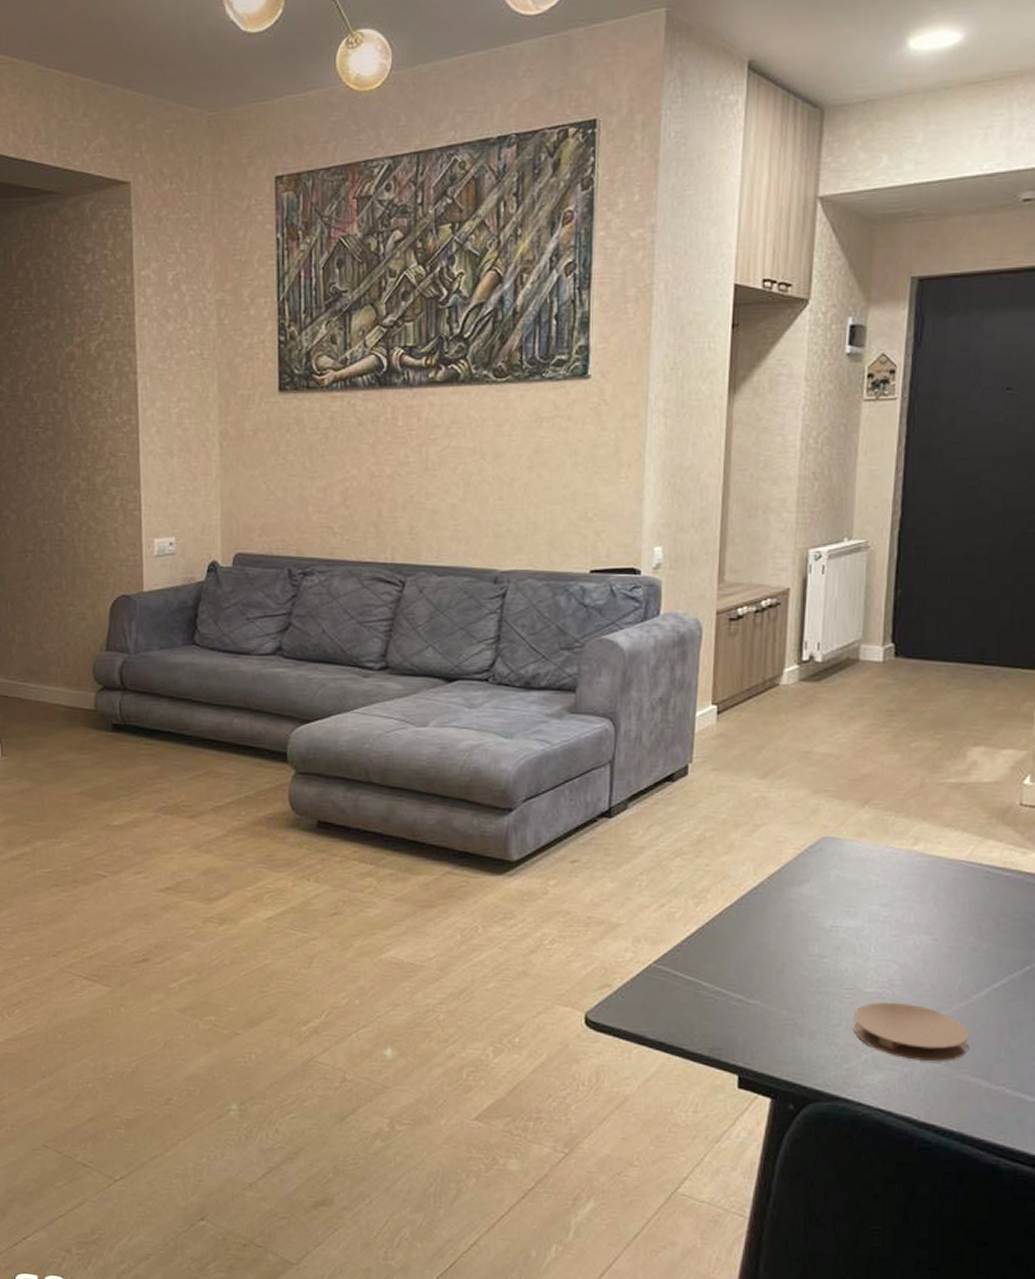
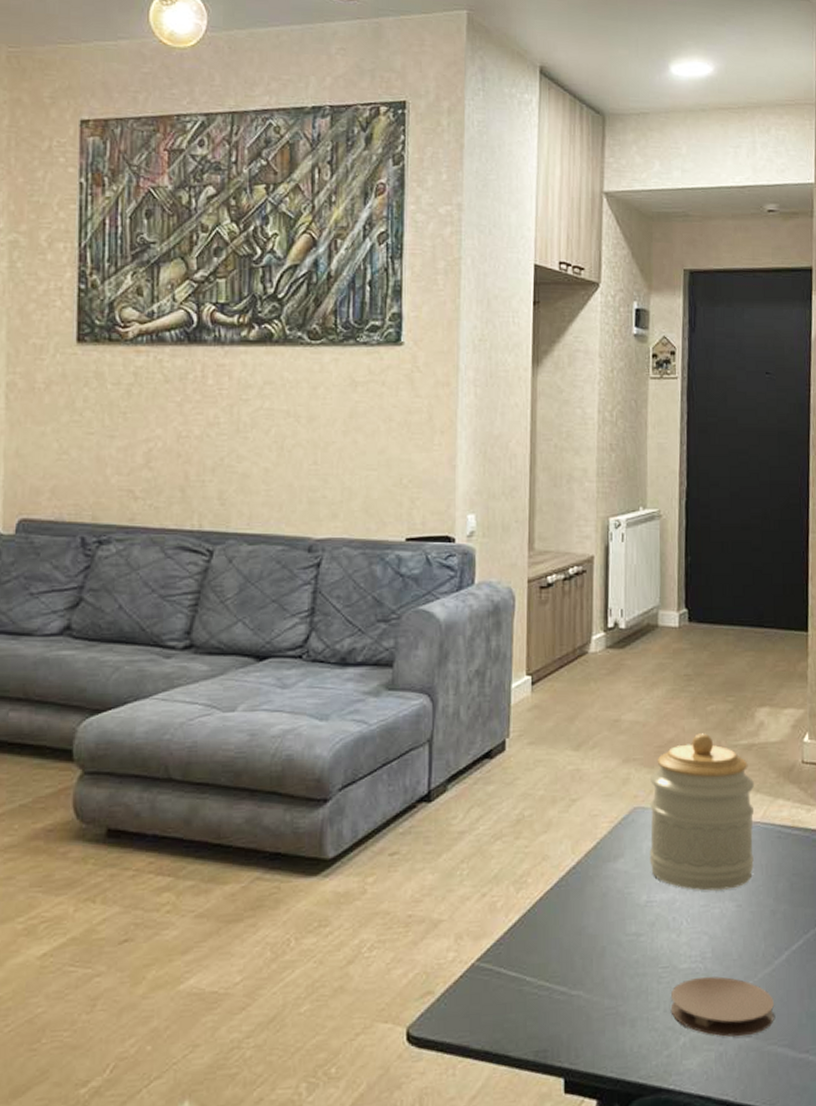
jar: none [837,769,961,923] -> present [649,733,755,891]

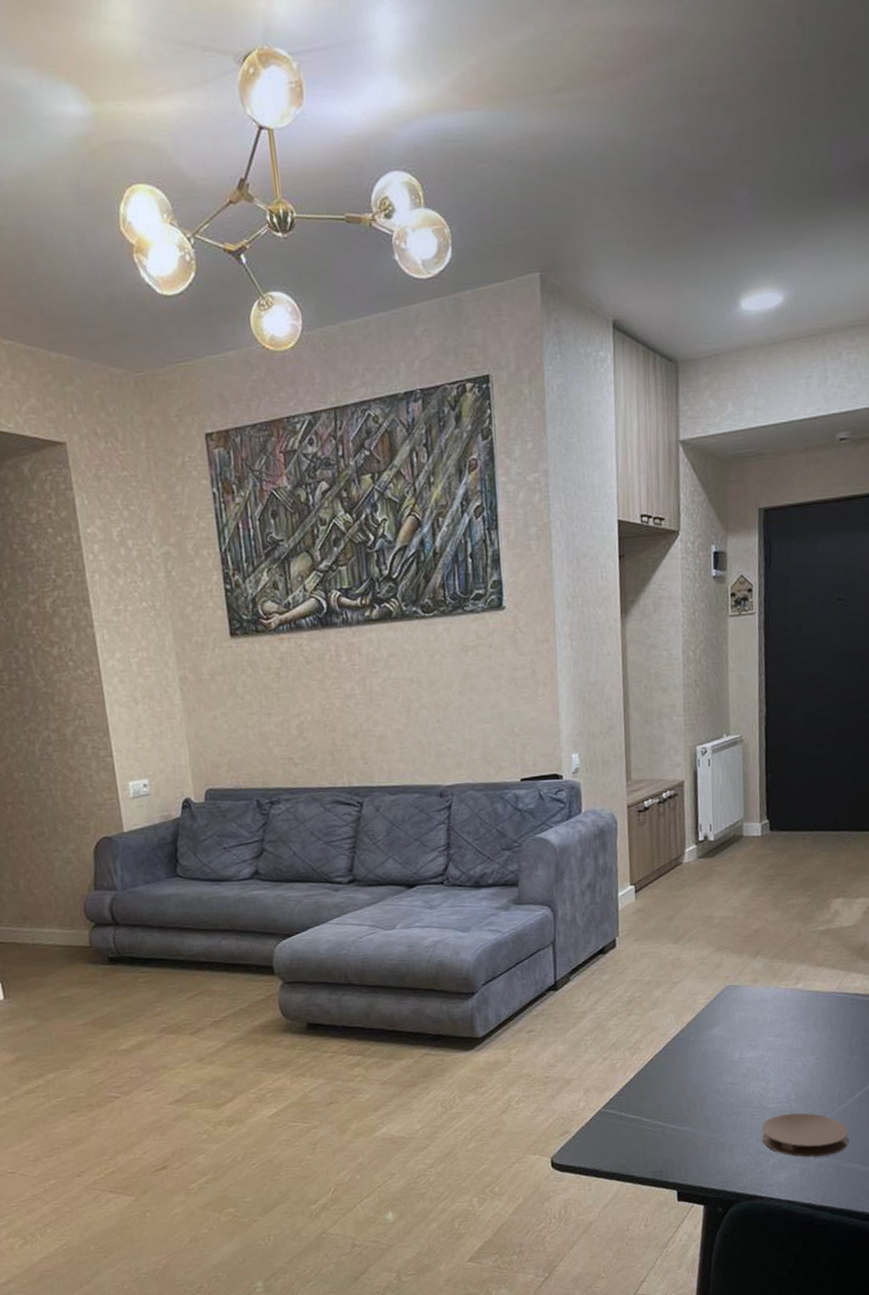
jar: present [649,733,755,891] -> none [740,923,831,1048]

